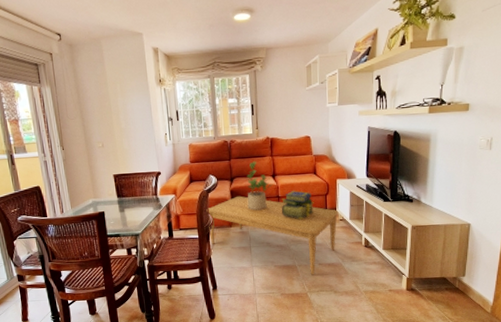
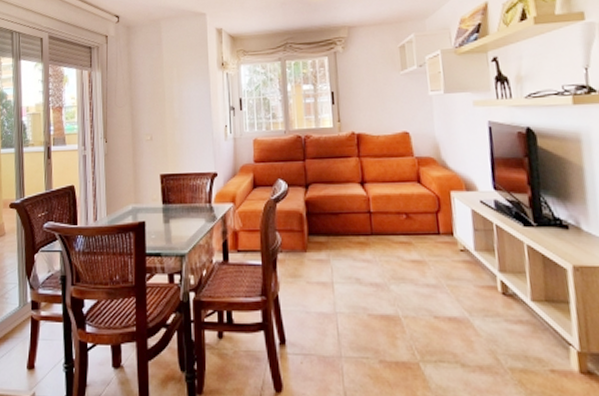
coffee table: present [206,195,338,275] -> none [273,208,457,334]
potted plant: present [247,161,273,210] -> none [326,163,362,230]
stack of books: present [281,191,314,220] -> none [374,205,422,247]

